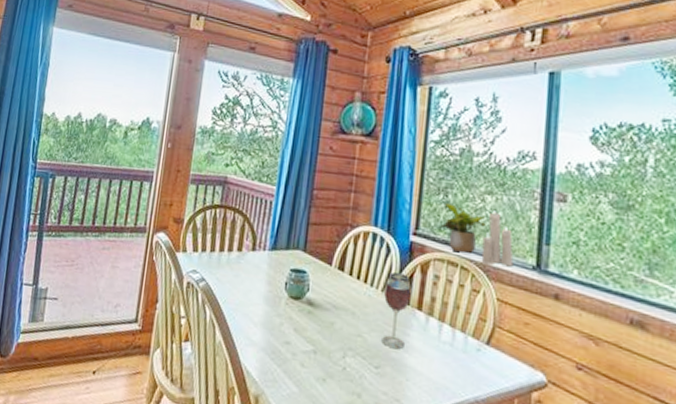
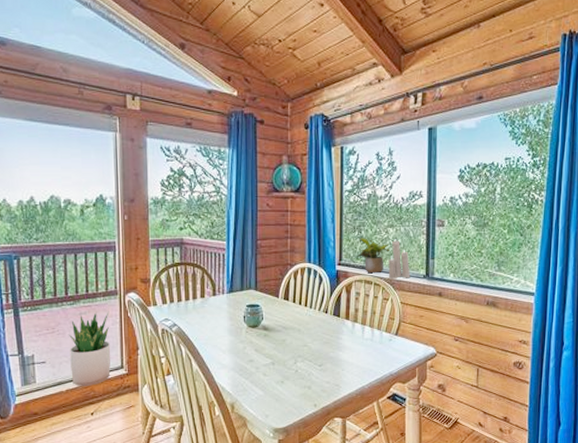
planter: none [80,249,134,338] -> present [68,311,111,387]
wineglass: present [381,272,413,350] -> none [320,295,341,350]

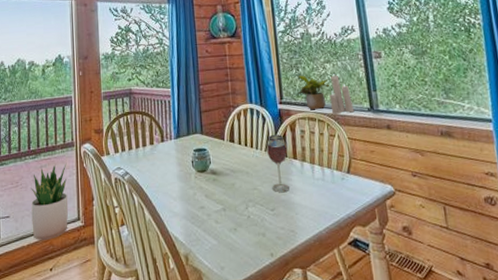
wineglass: none [320,295,341,350] -> present [266,135,289,193]

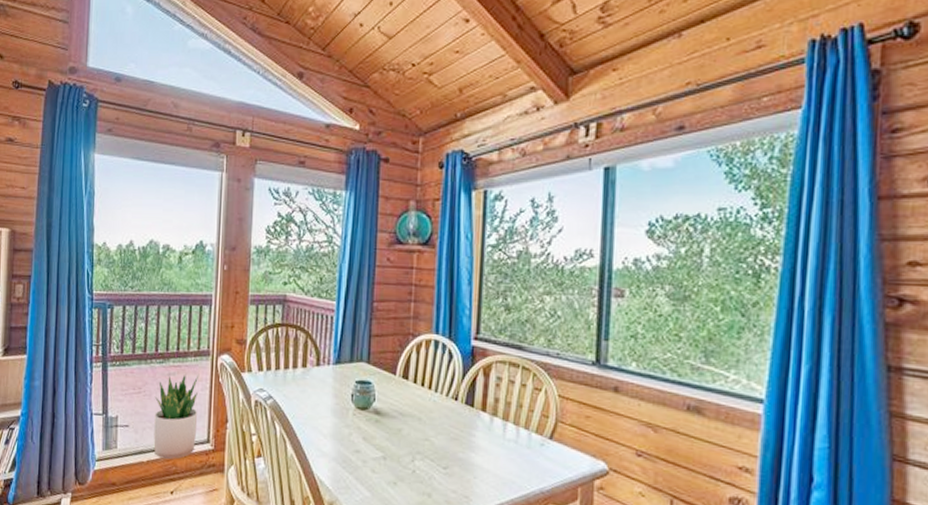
wineglass: present [266,135,289,193] -> none [448,377,476,450]
potted plant: present [297,75,329,111] -> none [500,306,545,354]
candle: present [329,74,355,115] -> none [541,310,574,364]

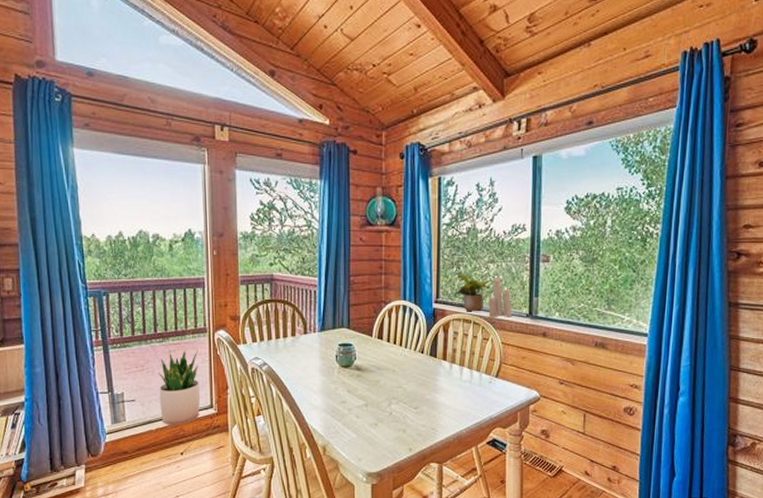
potted plant: none [500,306,545,354] -> present [455,274,490,312]
candle: none [541,310,574,364] -> present [488,275,512,318]

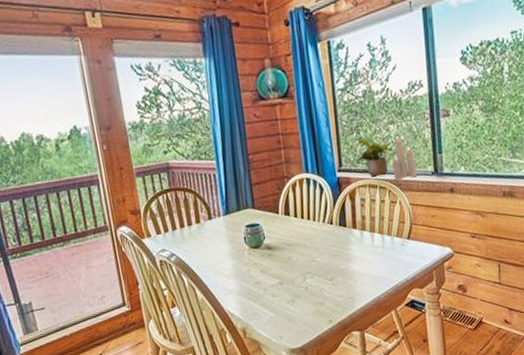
planter: present [157,348,201,426] -> none [63,248,113,329]

